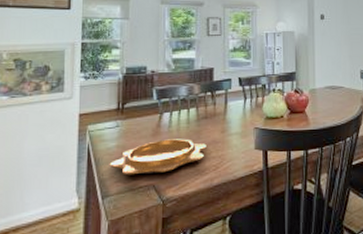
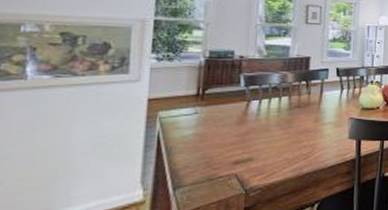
decorative bowl: present [109,139,207,175] -> none [183,127,298,165]

